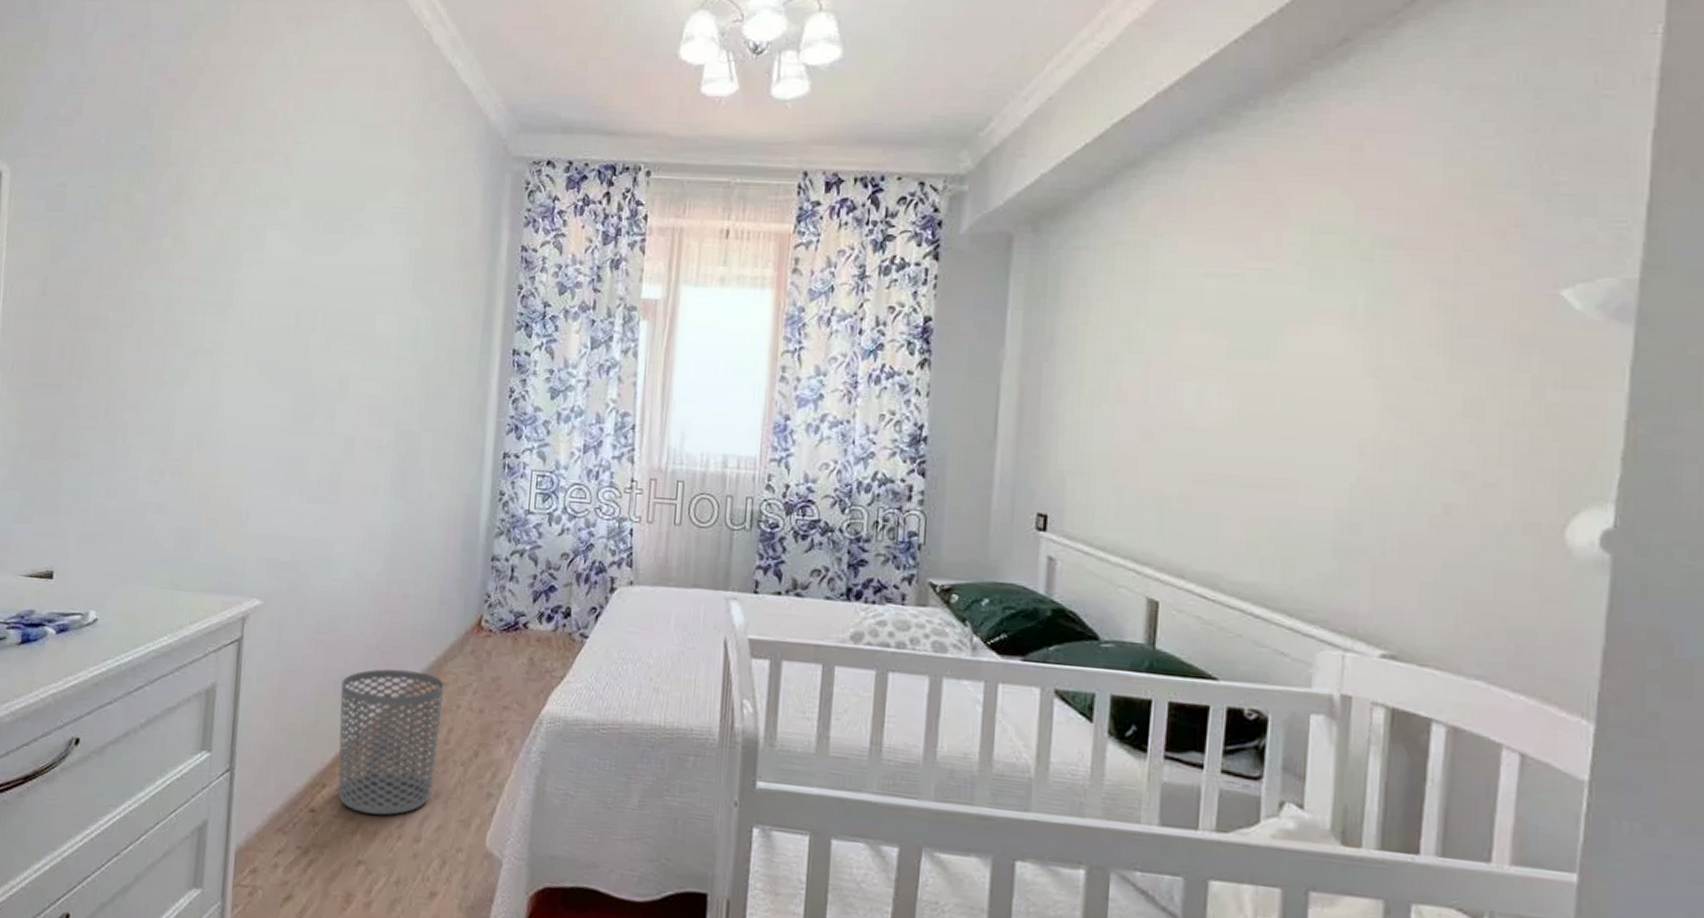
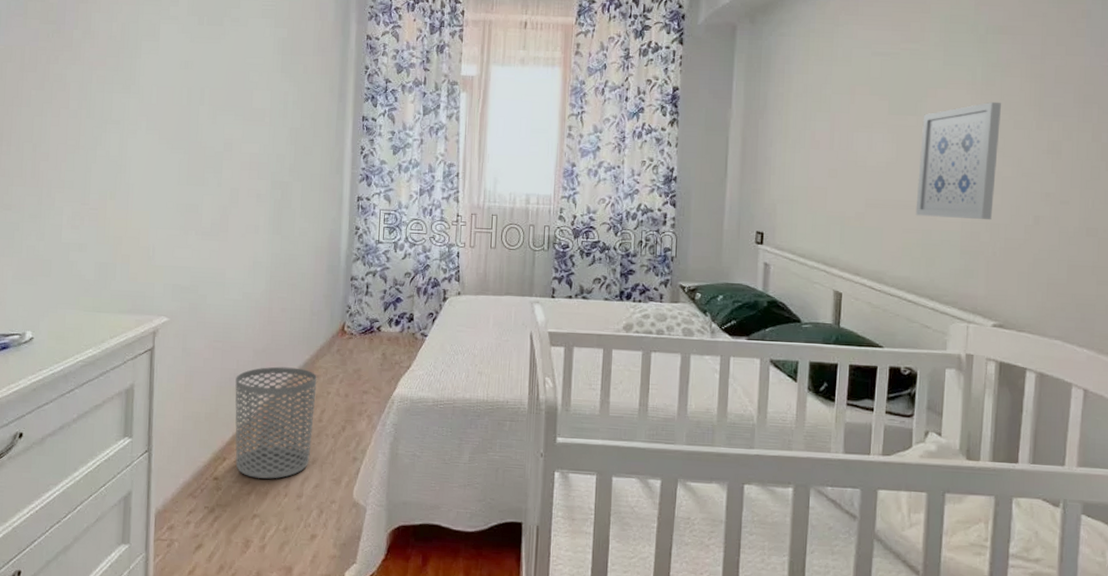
wall art: none [1266,342,1394,508] -> present [915,101,1001,220]

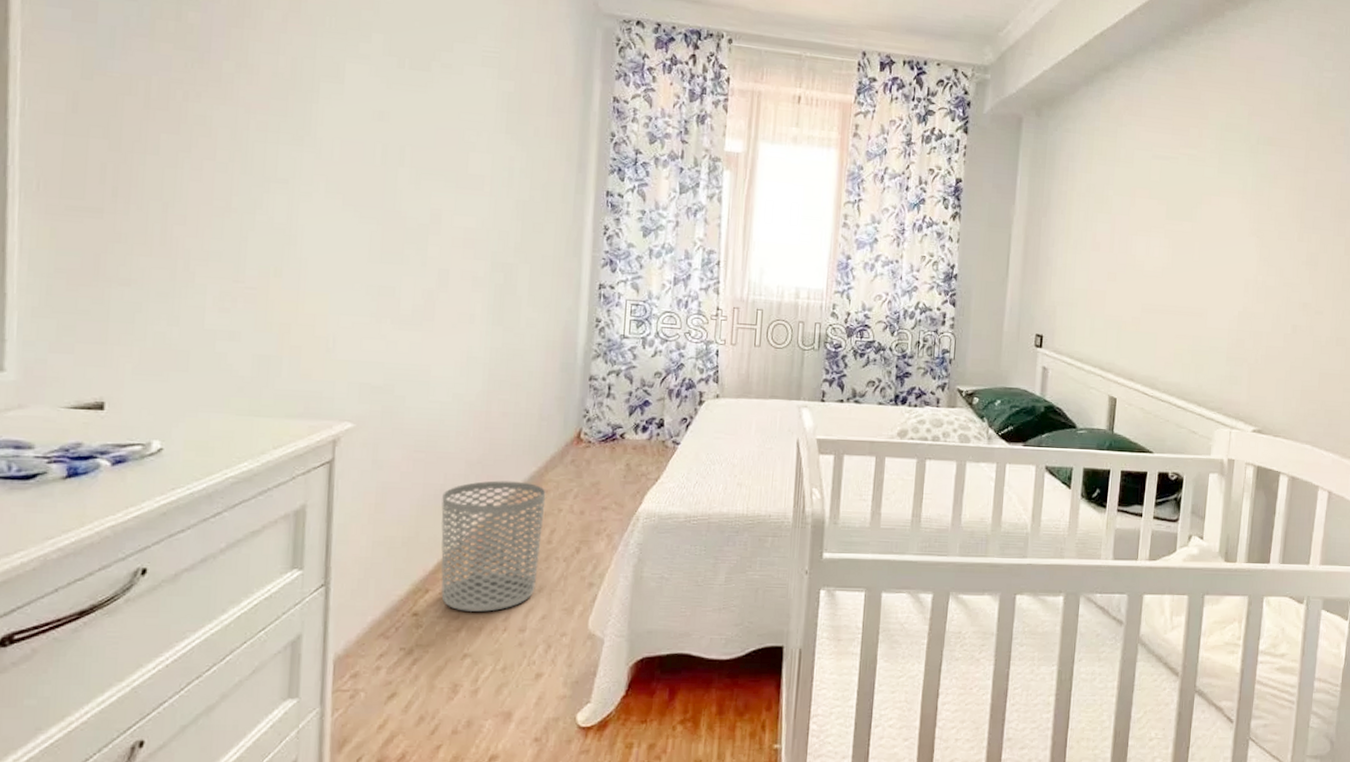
wall art: present [915,101,1001,220] -> none [1187,211,1268,328]

